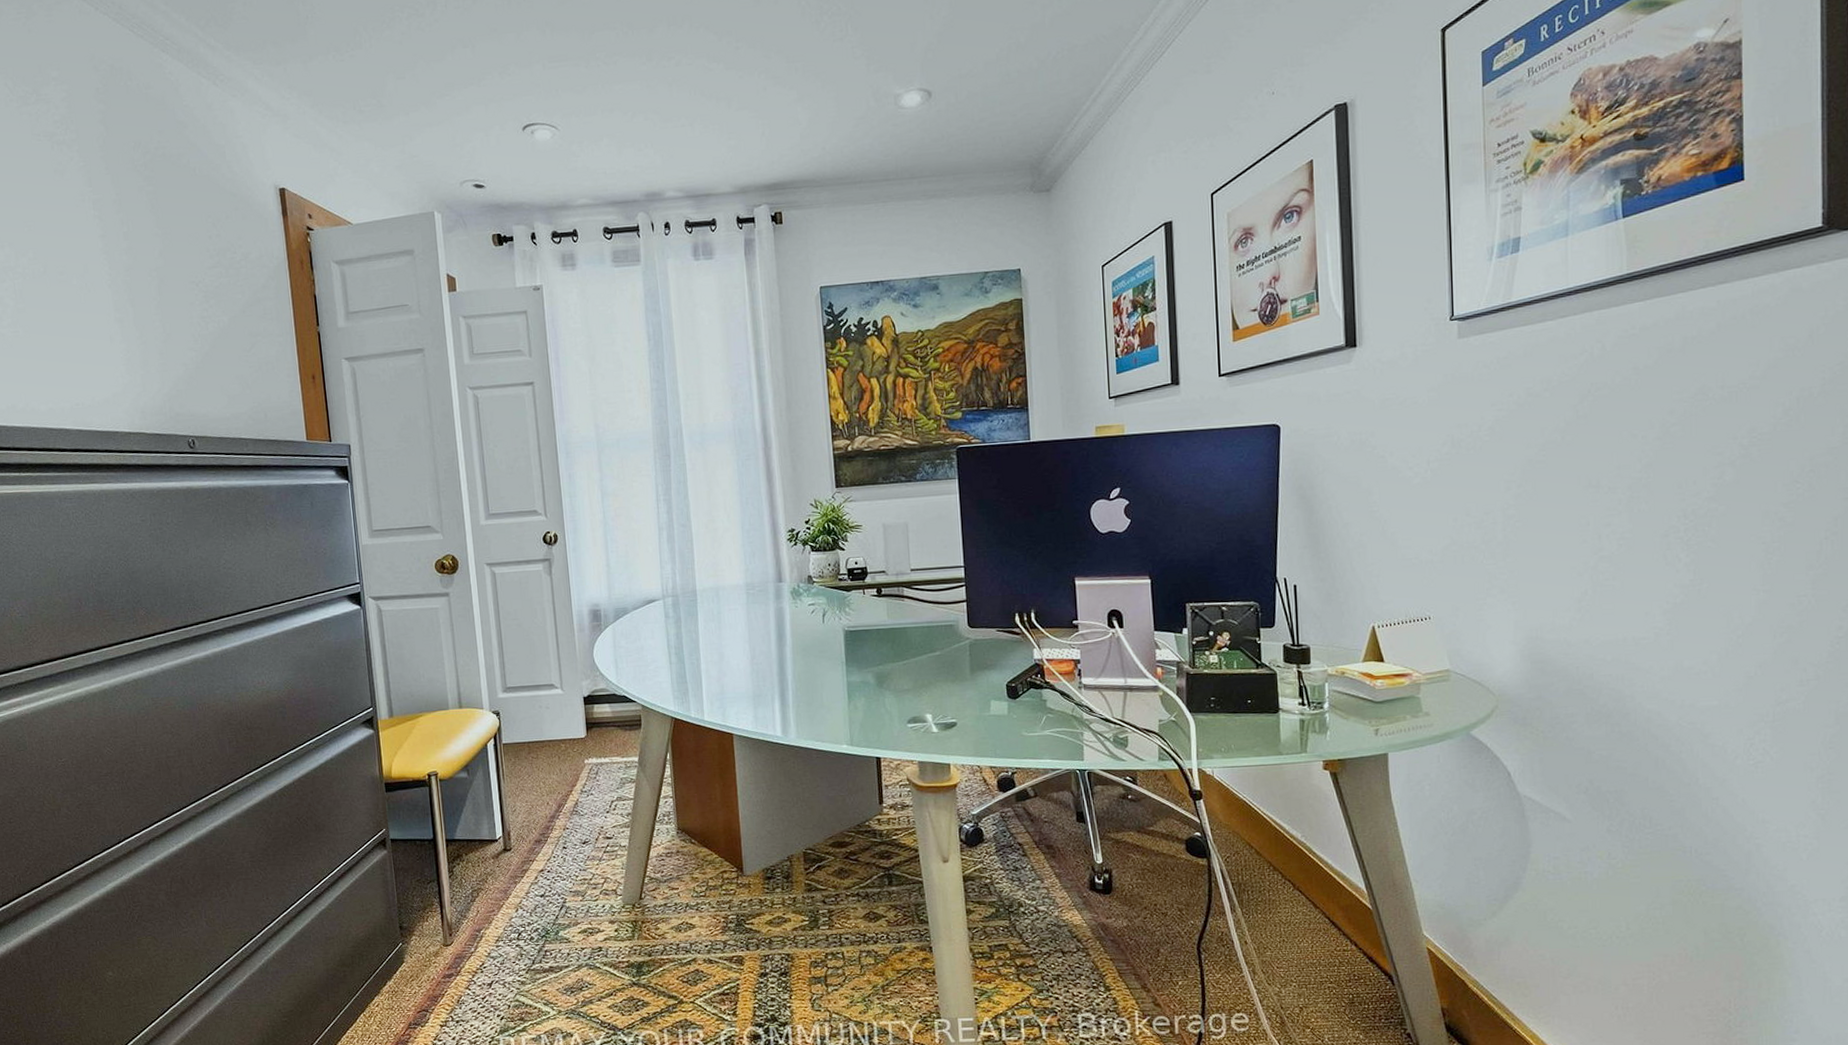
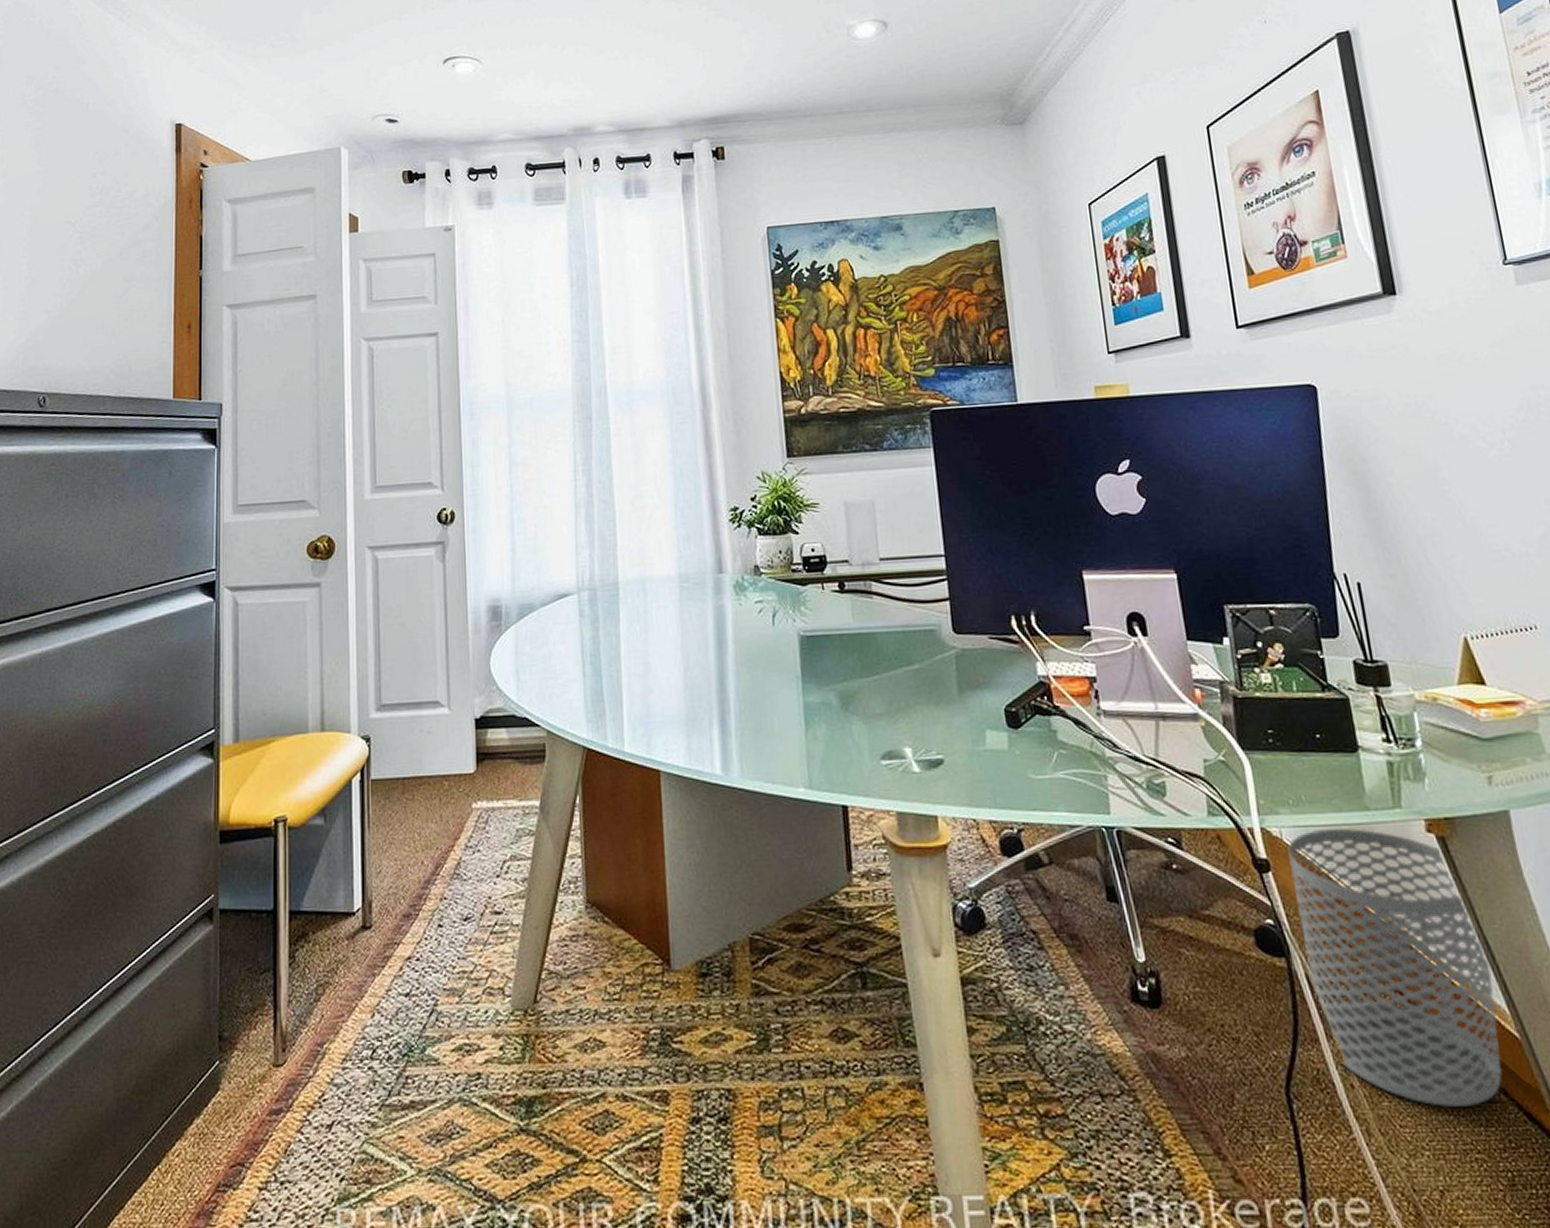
waste bin: none [1217,767,1358,955] -> present [1287,828,1503,1107]

